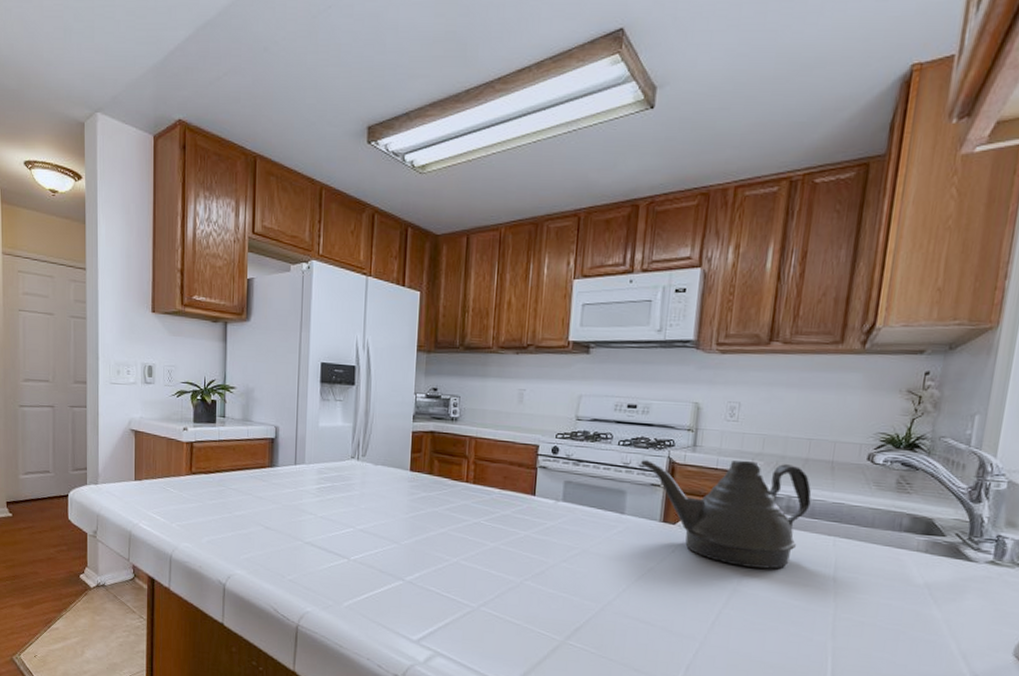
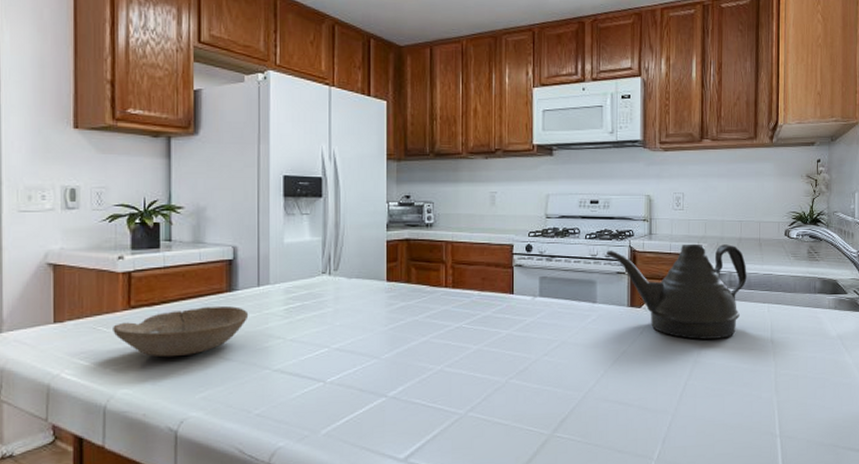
bowl: none [178,479,286,521] -> present [113,306,249,358]

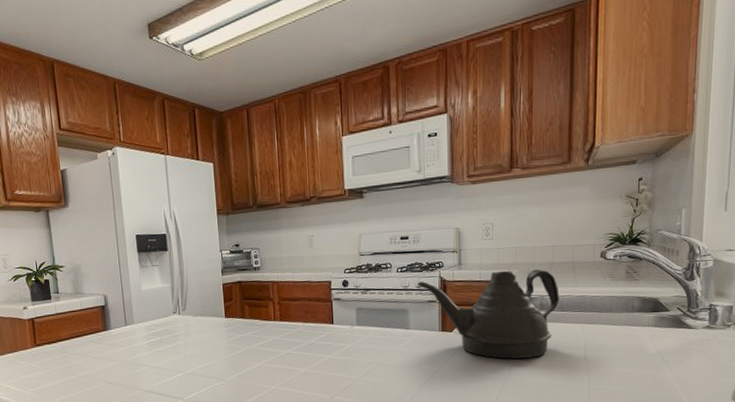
bowl: present [113,306,249,358] -> none [26,342,121,382]

